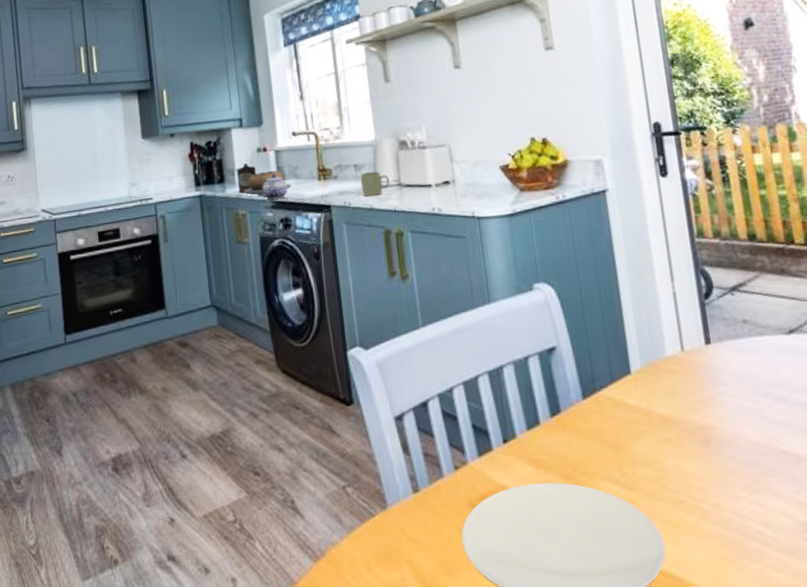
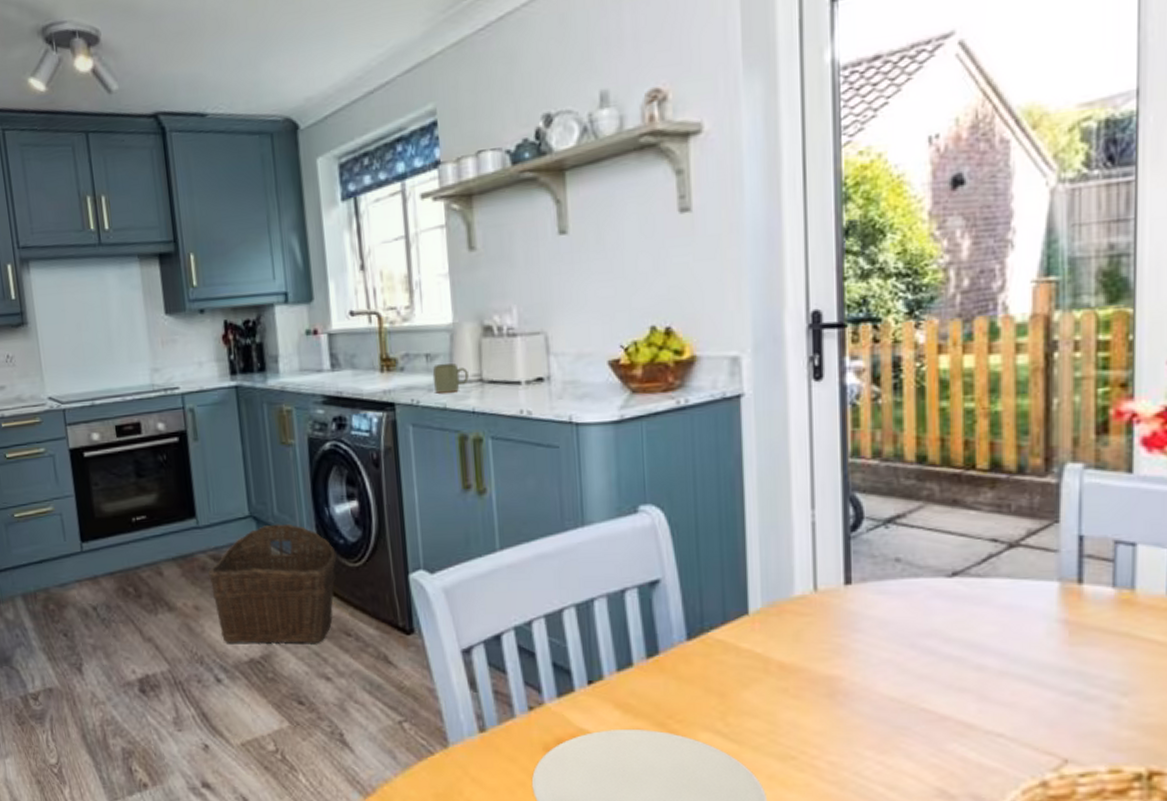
wicker basket: none [175,311,286,421] -> present [208,523,337,644]
canister: present [236,163,256,193] -> none [280,349,304,385]
bread: present [243,170,292,197] -> none [288,358,348,390]
teapot: present [262,173,288,200] -> none [311,362,344,395]

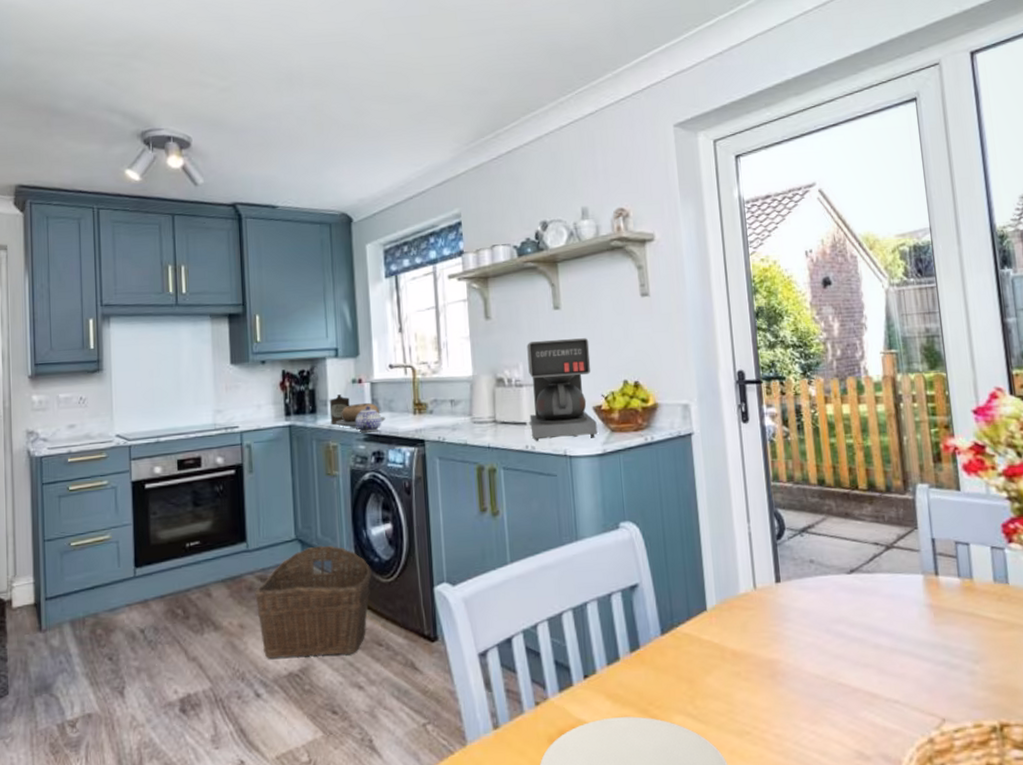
canister: none [280,349,304,385] -> present [329,394,350,424]
bread: none [288,358,348,390] -> present [335,402,386,429]
teapot: none [311,362,344,395] -> present [355,406,382,433]
mug: present [432,363,469,393] -> none [456,408,485,432]
coffee maker: none [522,271,613,406] -> present [527,338,598,442]

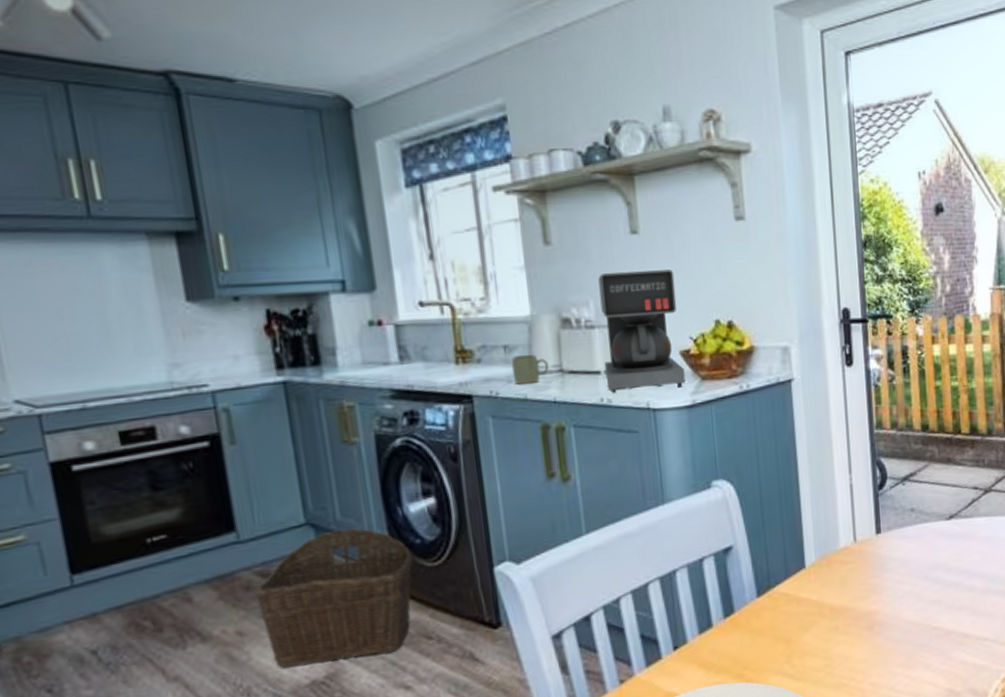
canister: present [329,394,350,424] -> none [338,340,368,379]
bread: present [335,402,386,429] -> none [349,350,419,384]
teapot: present [355,406,382,433] -> none [377,354,415,389]
mug: none [456,408,485,432] -> present [511,355,549,384]

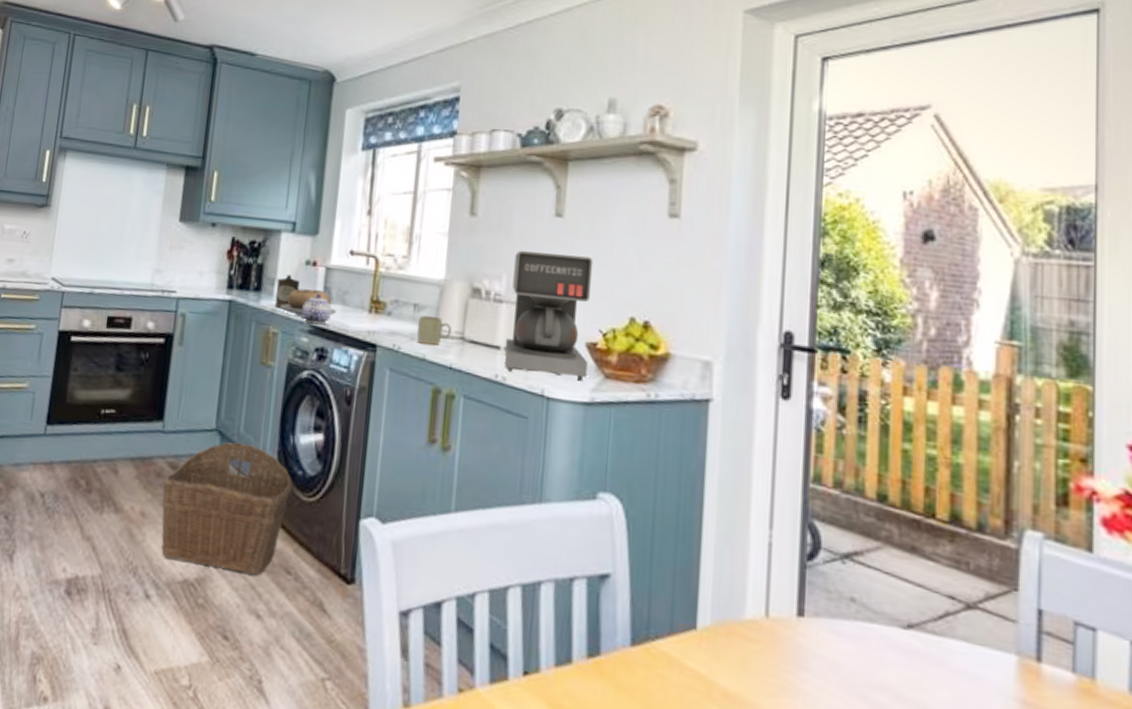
canister: none [338,340,368,379] -> present [274,275,300,308]
bread: none [349,350,419,384] -> present [279,288,337,317]
teapot: none [377,354,415,389] -> present [302,293,333,325]

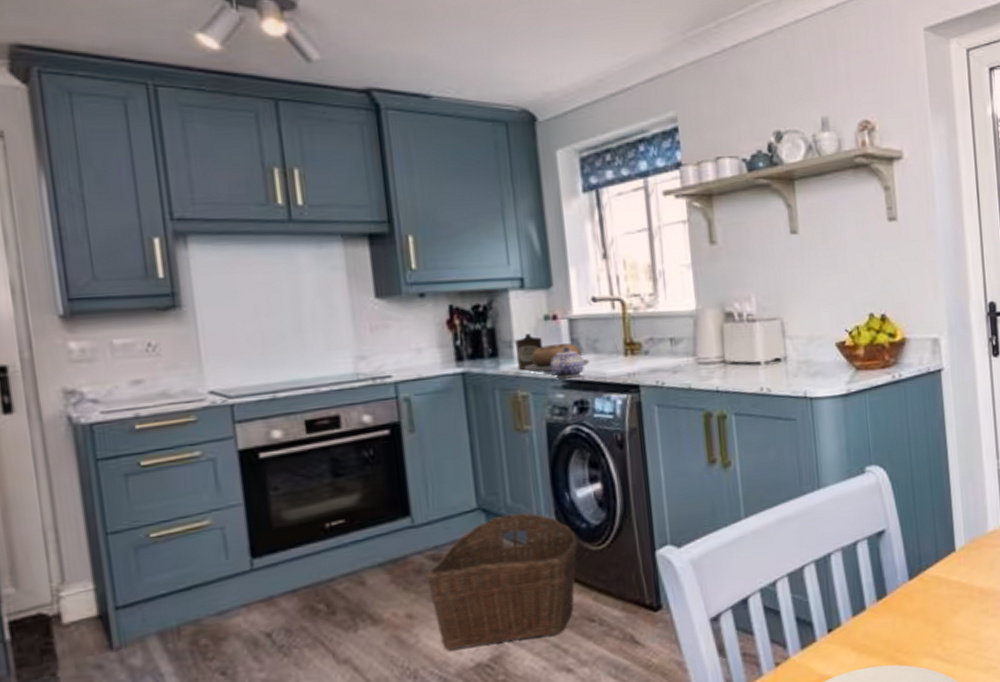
mug: present [416,316,452,345] -> none [677,346,712,375]
coffee maker: present [504,250,593,381] -> none [760,266,841,384]

